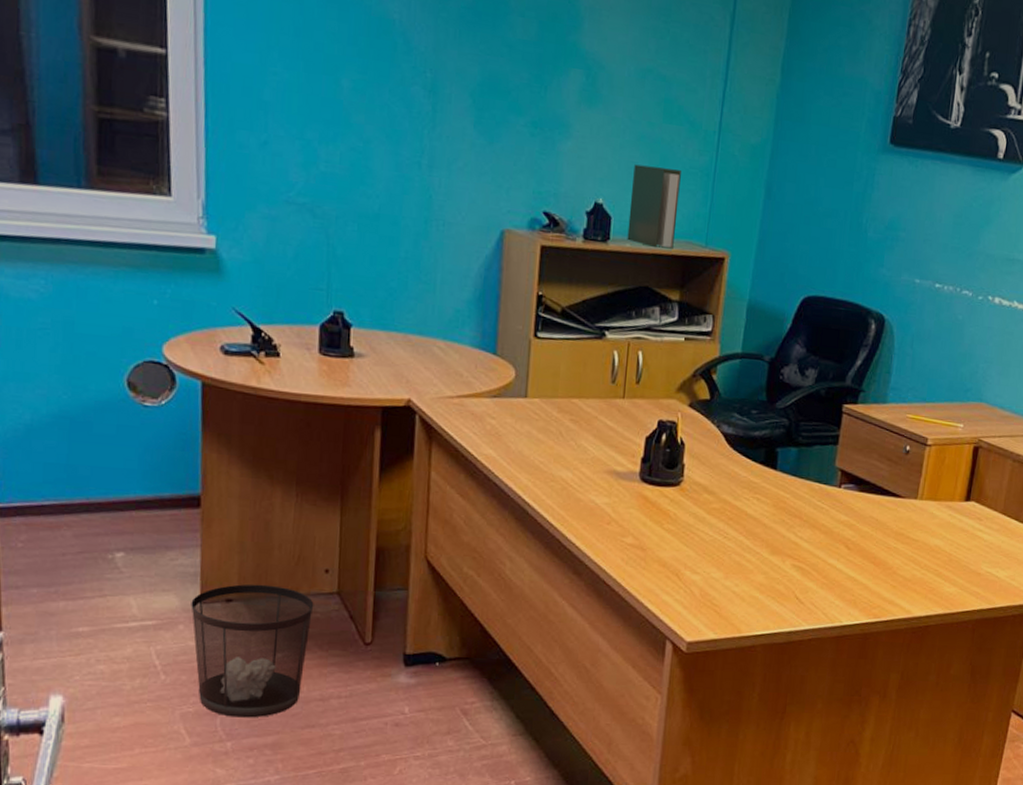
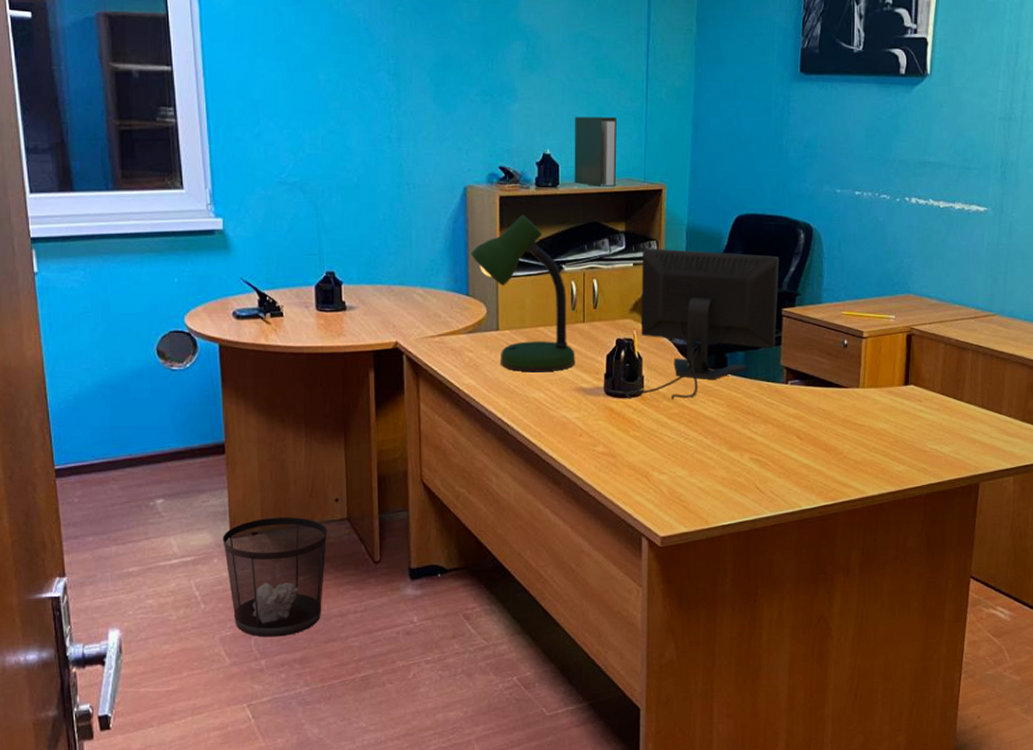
desk lamp: none [503,269,611,450] -> present [471,215,575,372]
computer monitor: none [661,322,846,494] -> present [624,248,779,400]

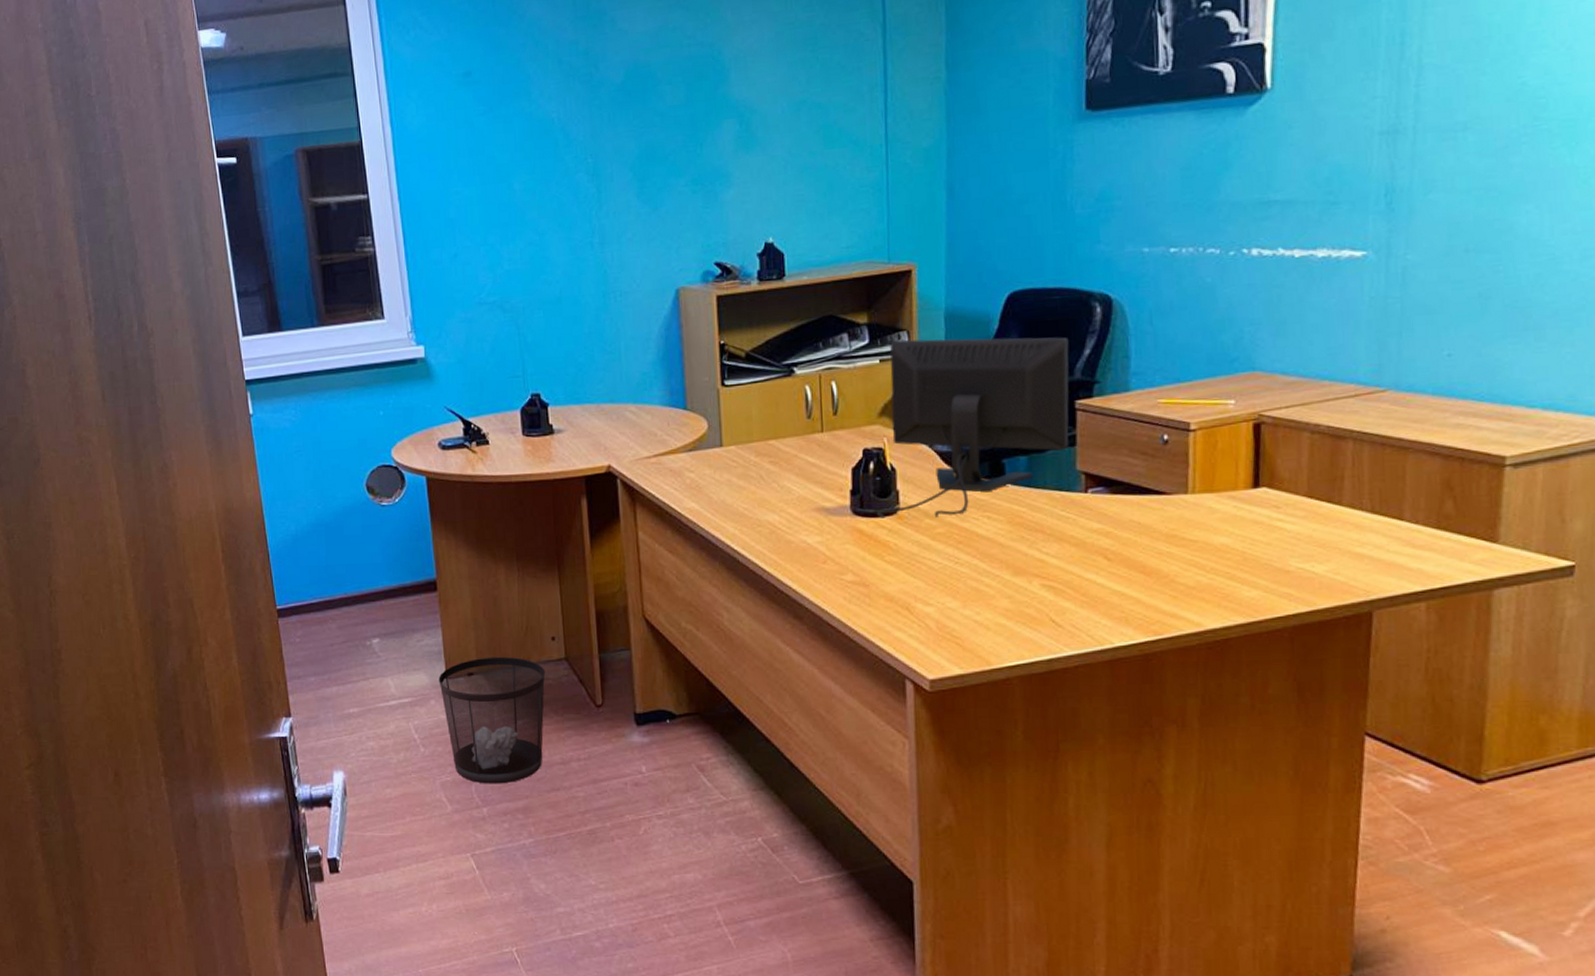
desk lamp: present [471,215,575,372] -> none [687,314,815,492]
binder: present [574,117,617,187] -> none [800,192,854,275]

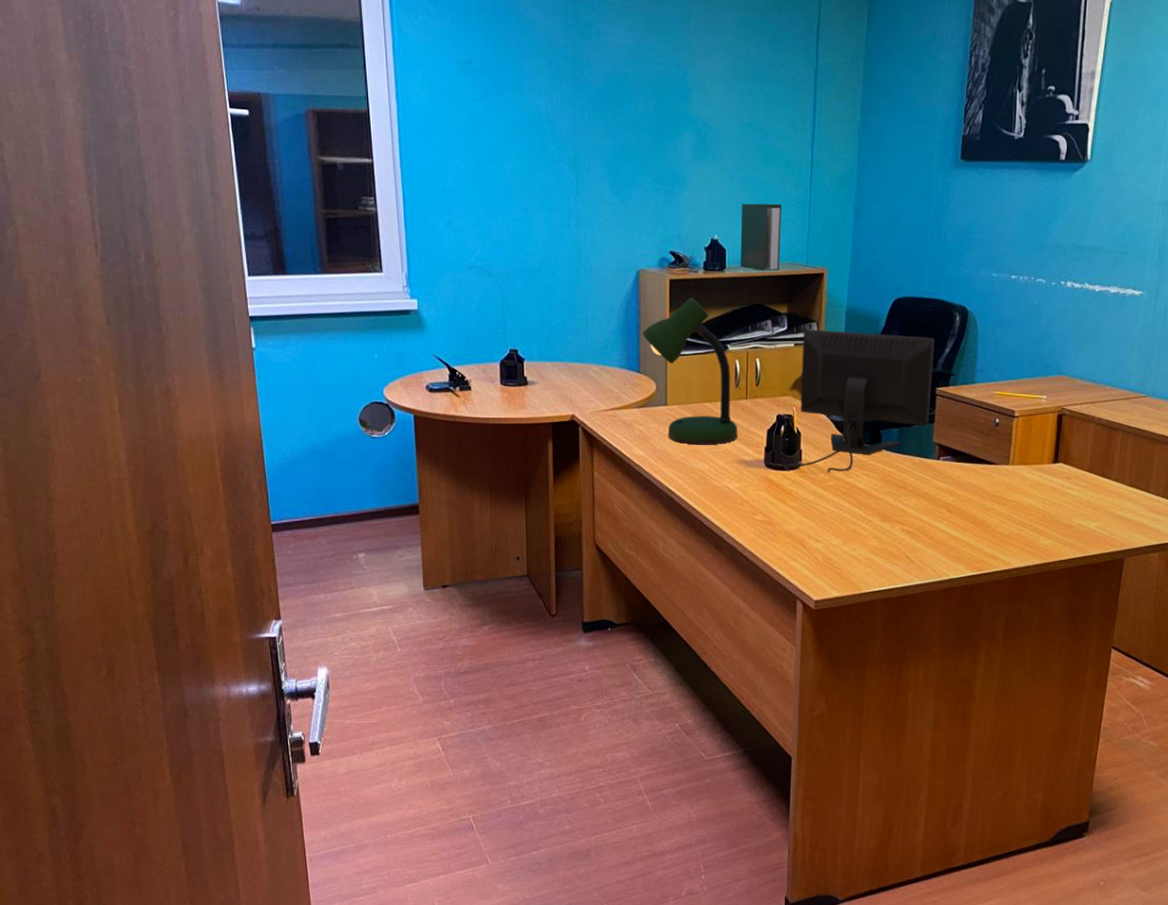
waste bin: present [438,656,546,784] -> none [416,572,510,679]
desk lamp: none [687,314,815,492] -> present [642,297,738,445]
binder: none [800,192,854,275] -> present [740,204,781,271]

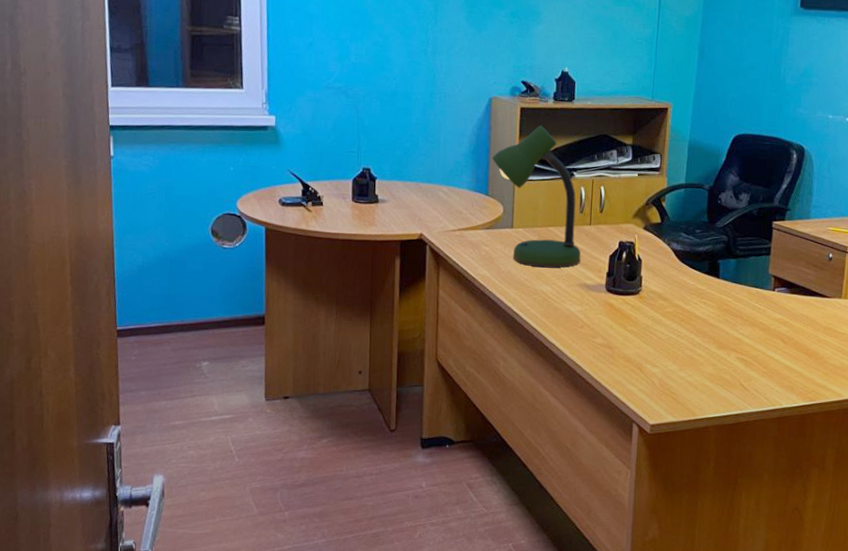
binder: present [740,204,781,271] -> none [588,39,630,104]
computer monitor: present [783,329,935,473] -> none [624,160,773,300]

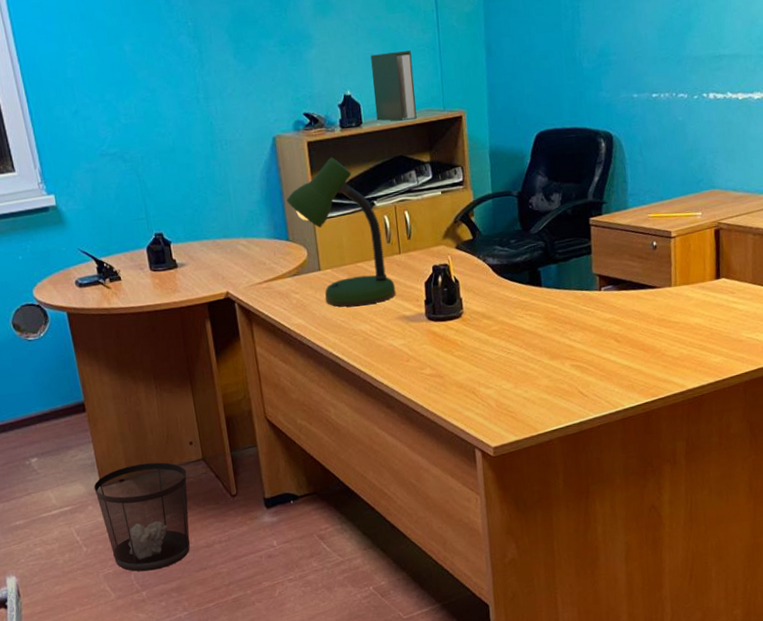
waste bin: none [258,384,351,492] -> present [93,462,190,572]
binder: none [588,39,630,104] -> present [370,51,417,121]

